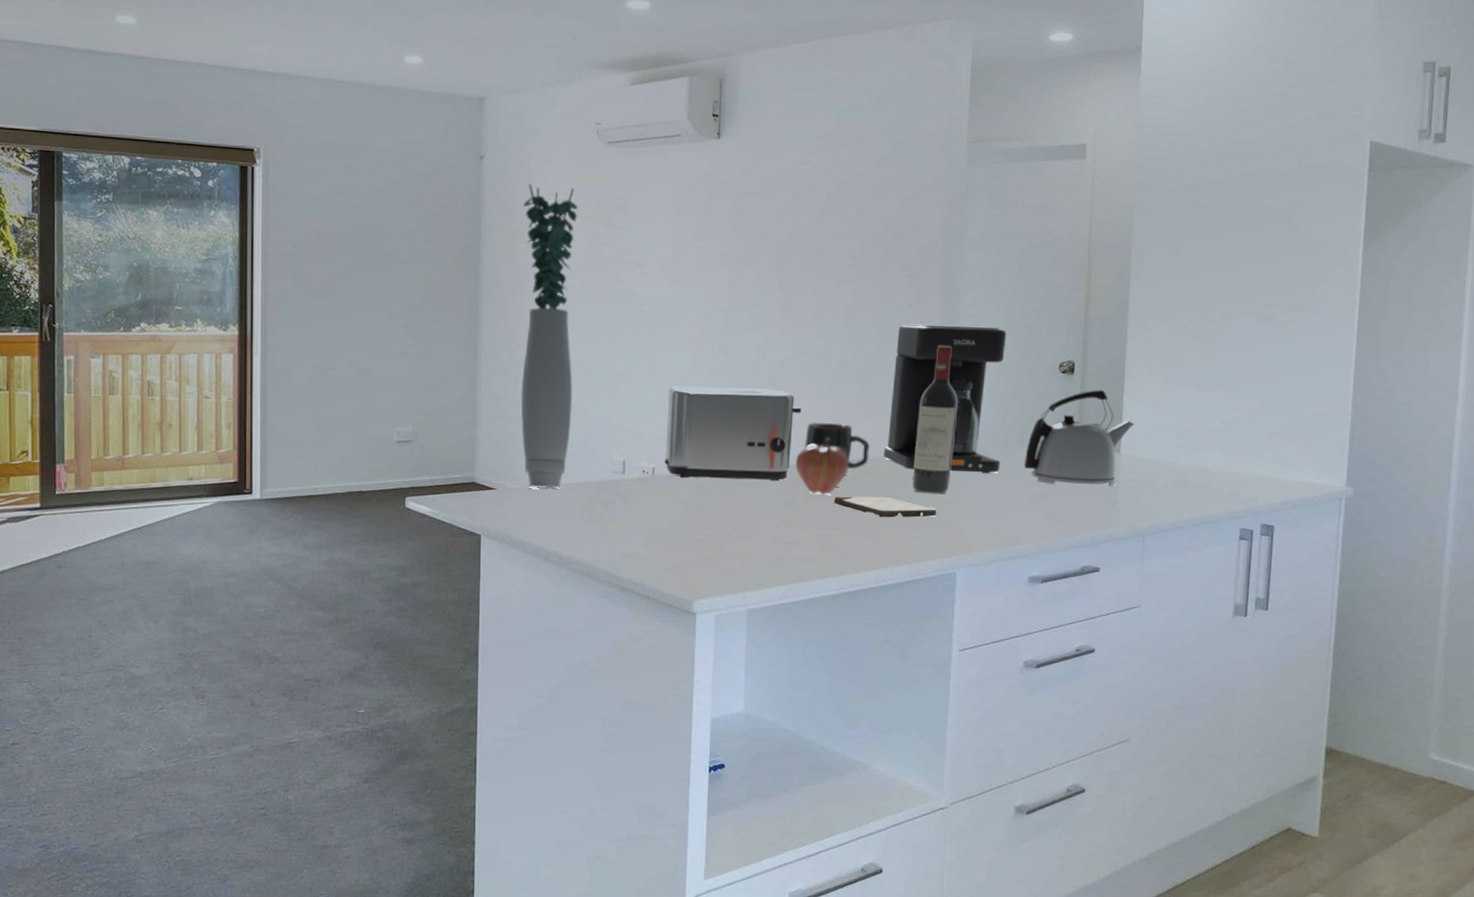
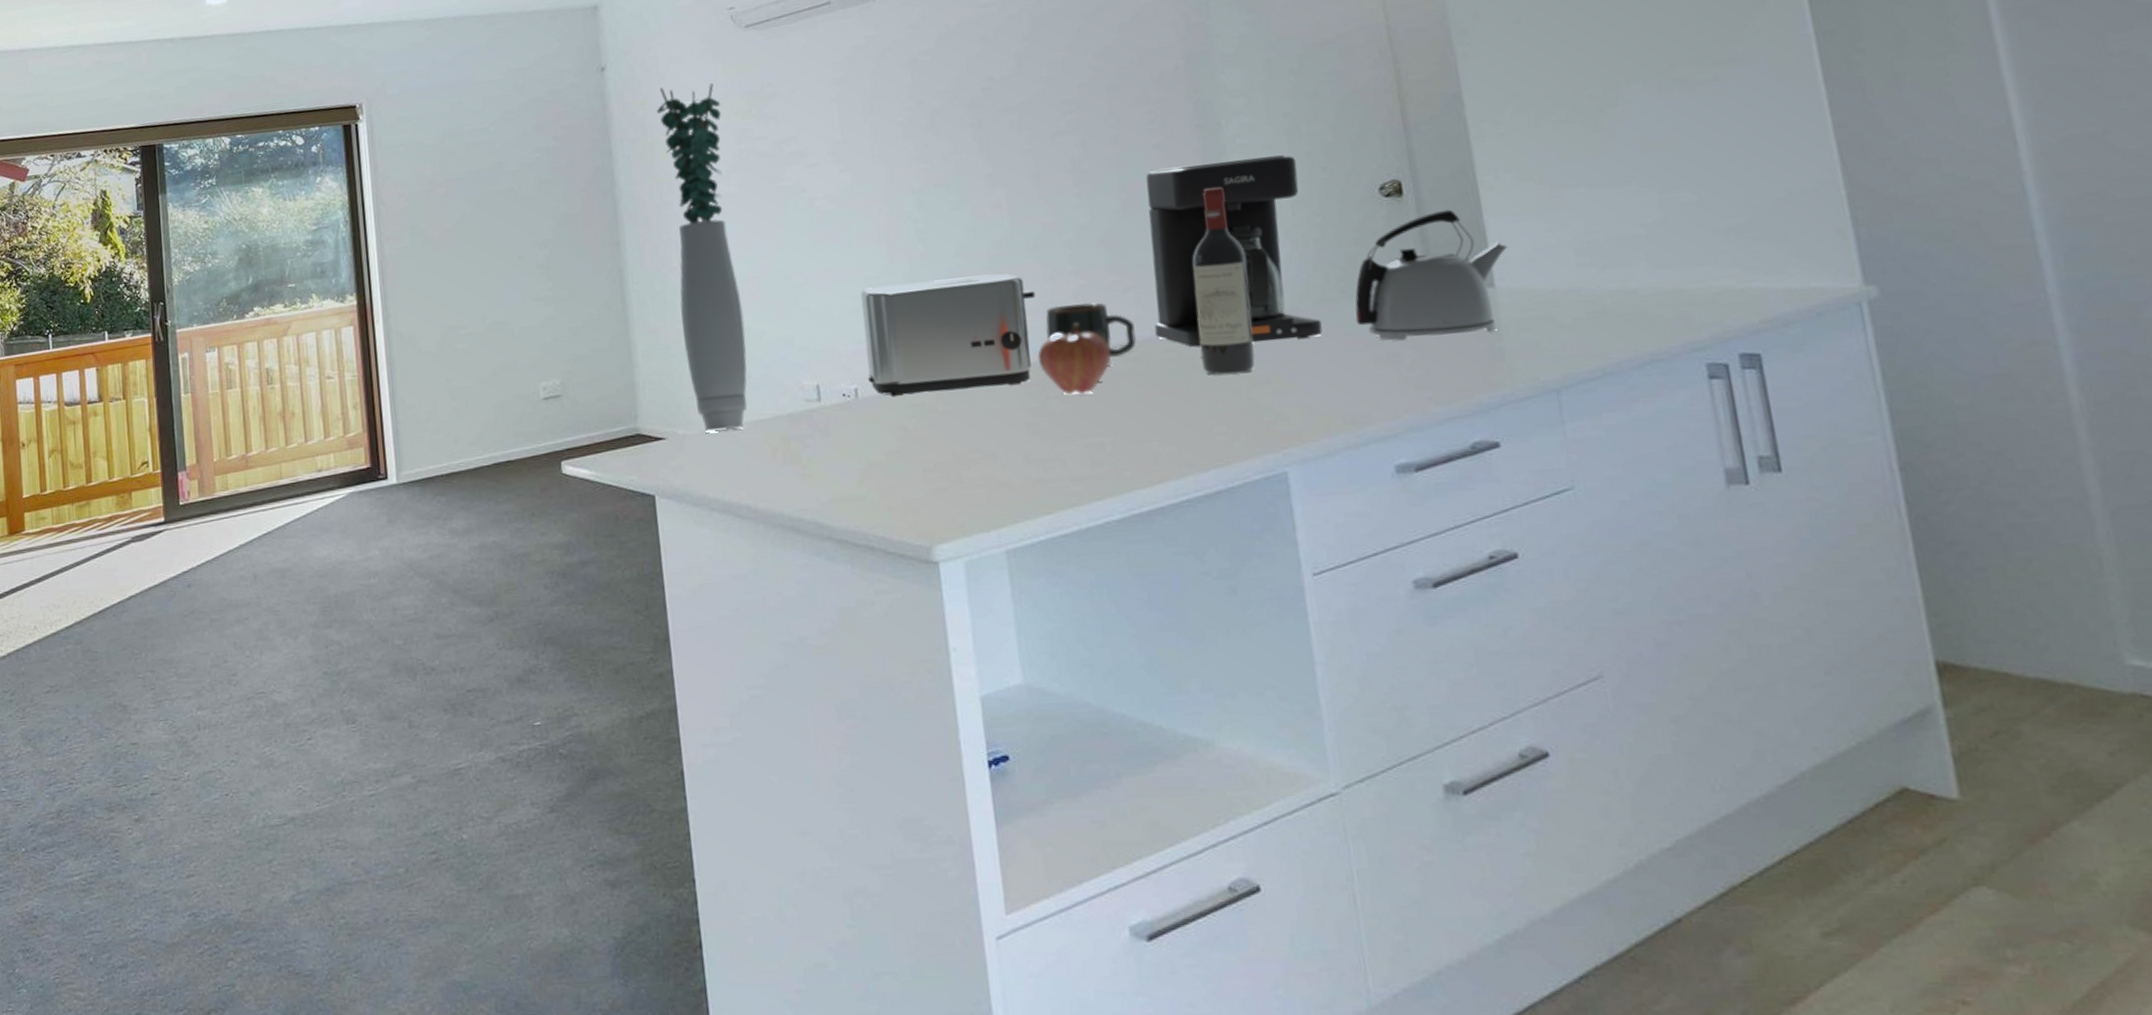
cutting board: present [834,496,937,518] -> none [1098,385,1245,413]

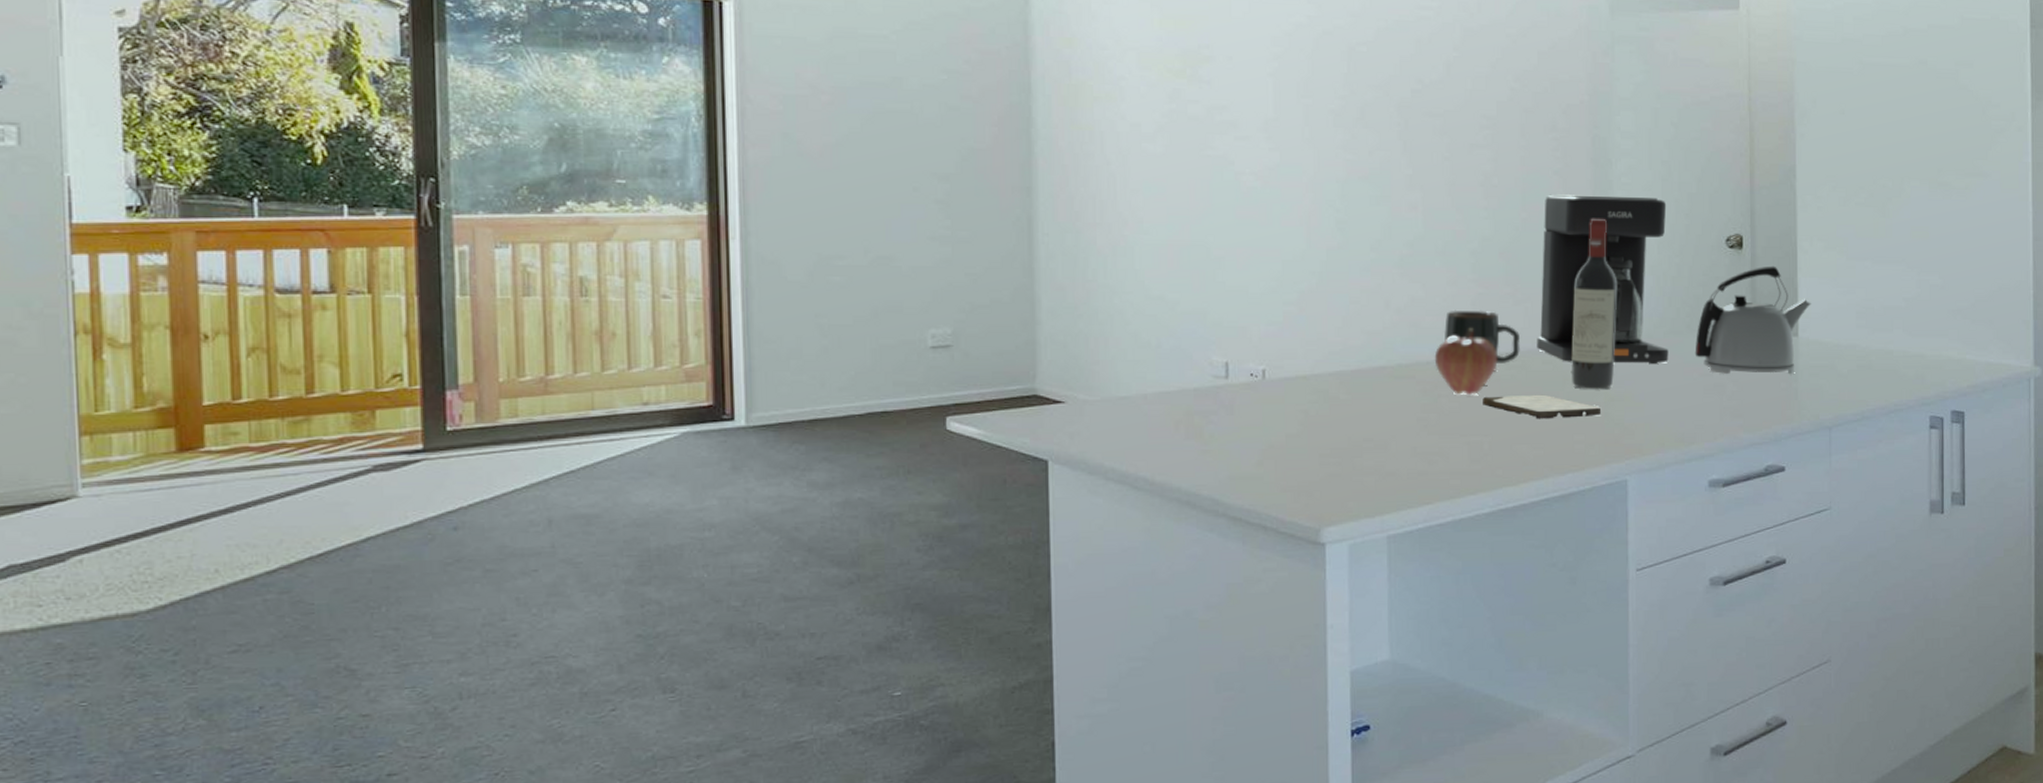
vase: present [656,83,748,432] -> none [1083,28,1159,400]
toaster: present [861,274,1036,396] -> none [1277,271,1439,381]
cutting board: none [1098,385,1245,413] -> present [1483,394,1602,420]

